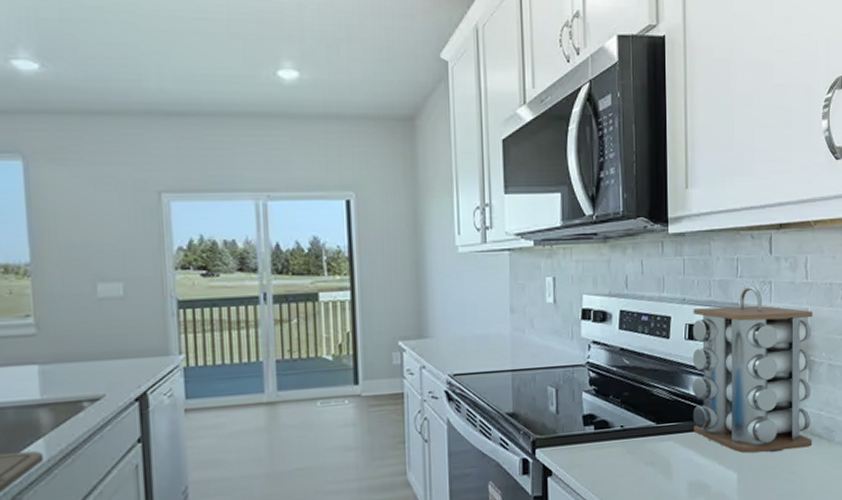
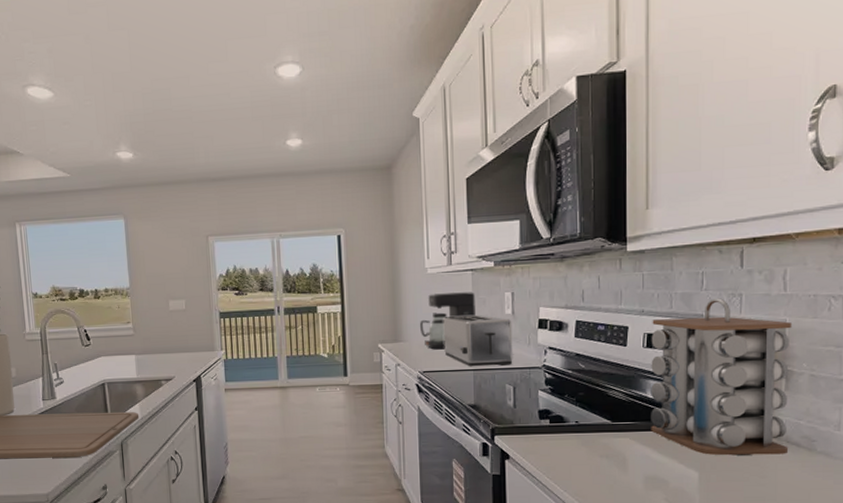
coffee maker: none [448,276,514,347] -> present [419,292,475,350]
toaster: none [477,303,555,367] -> present [443,314,513,367]

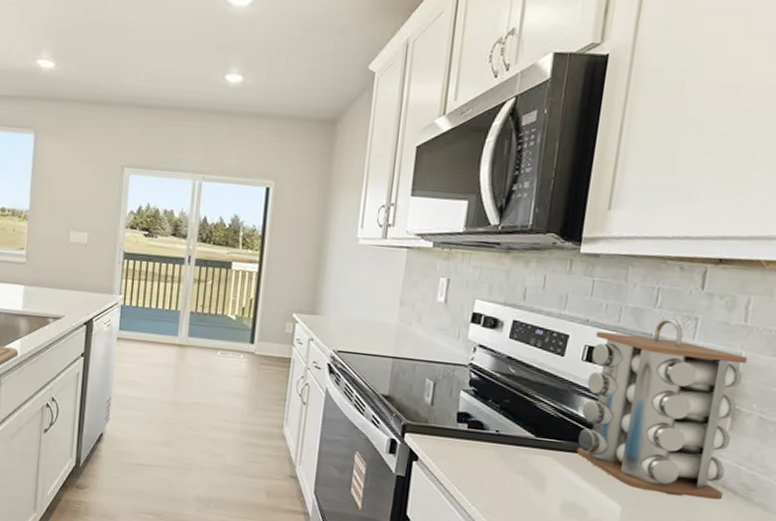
coffee maker: present [419,292,475,350] -> none [341,267,407,329]
toaster: present [443,314,513,367] -> none [364,295,443,358]

